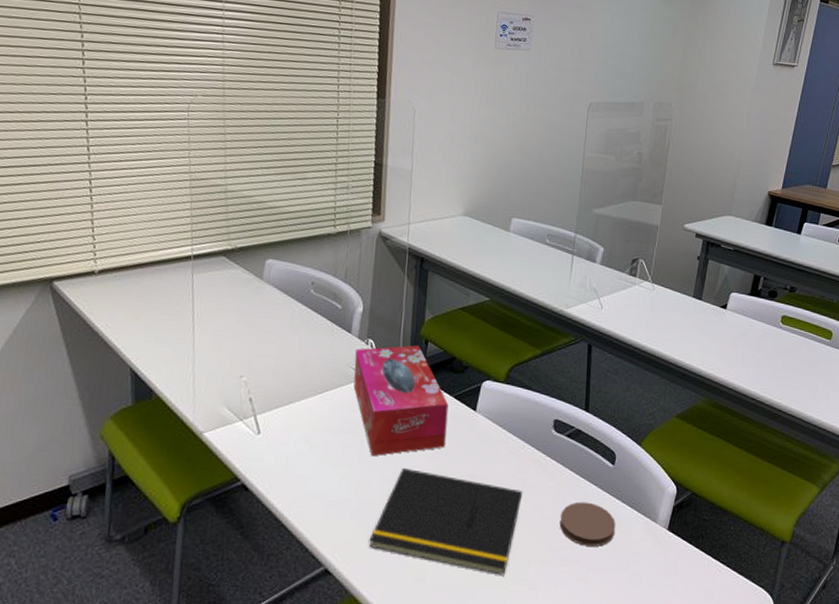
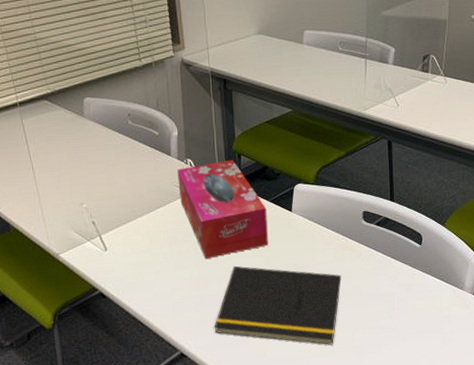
coaster: present [559,502,616,547] -> none [376,278,427,315]

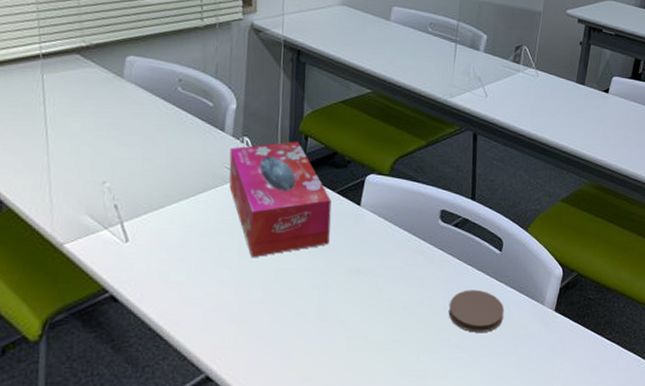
notepad: present [214,266,342,345] -> none [252,267,411,368]
coaster: none [376,278,427,315] -> present [448,289,505,333]

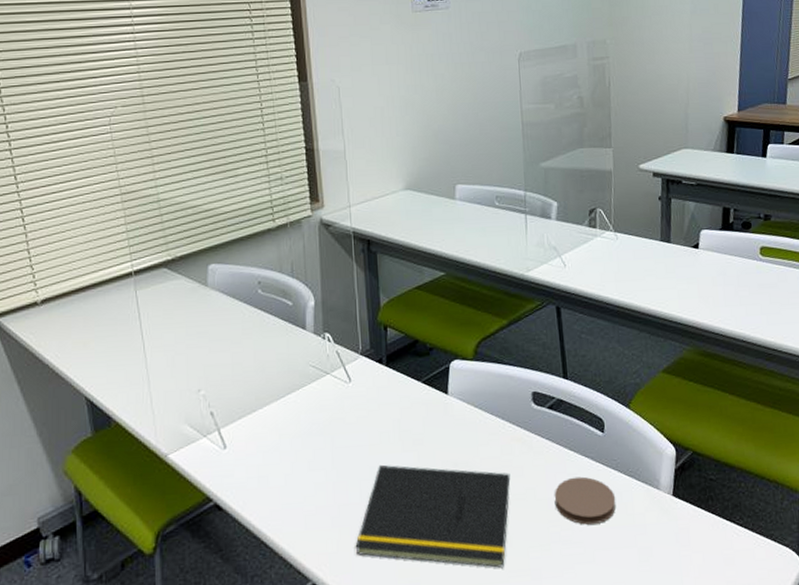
tissue box: present [229,141,332,258] -> none [313,332,421,457]
notepad: none [252,267,411,368] -> present [355,464,511,568]

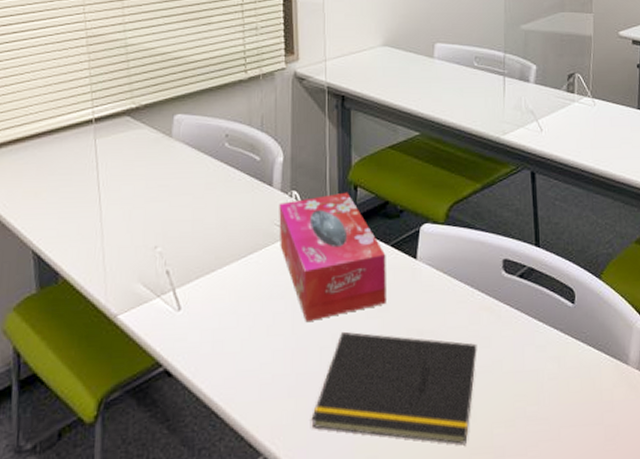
tissue box: none [313,332,421,457] -> present [279,192,386,323]
coaster: present [554,476,616,525] -> none [521,349,584,400]

